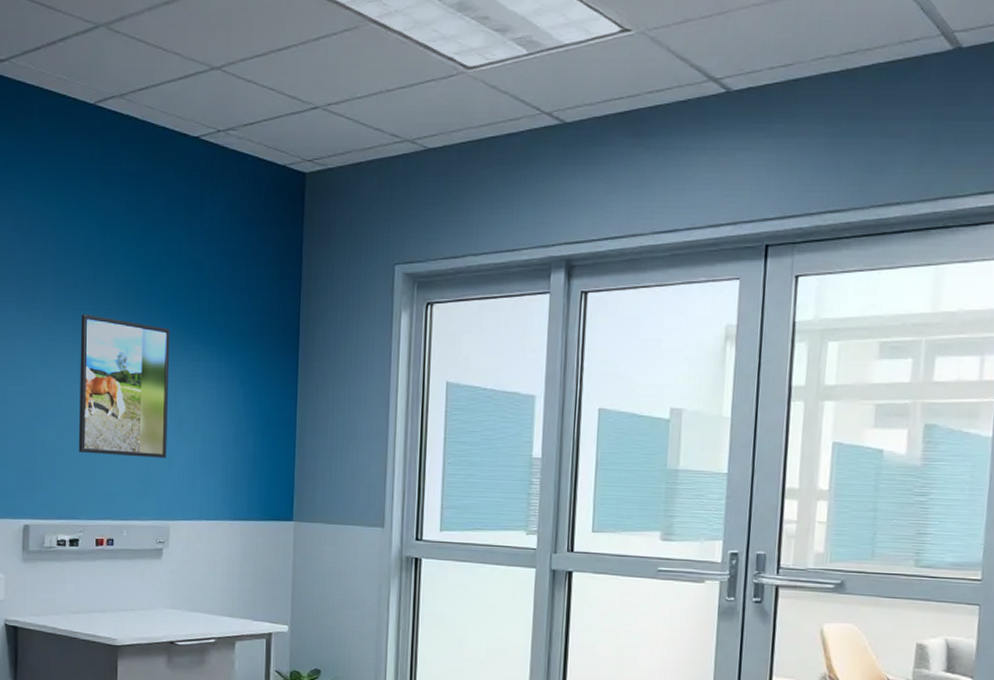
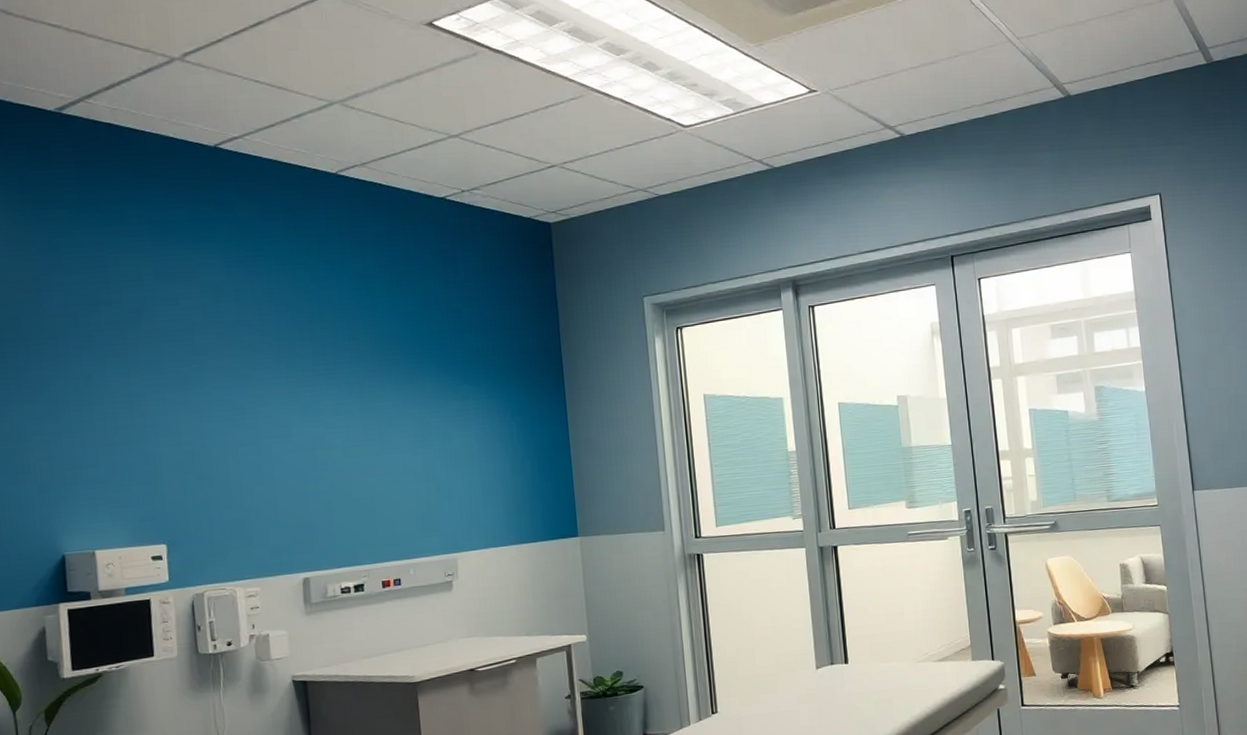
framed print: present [78,314,170,458] -> none [343,367,446,500]

